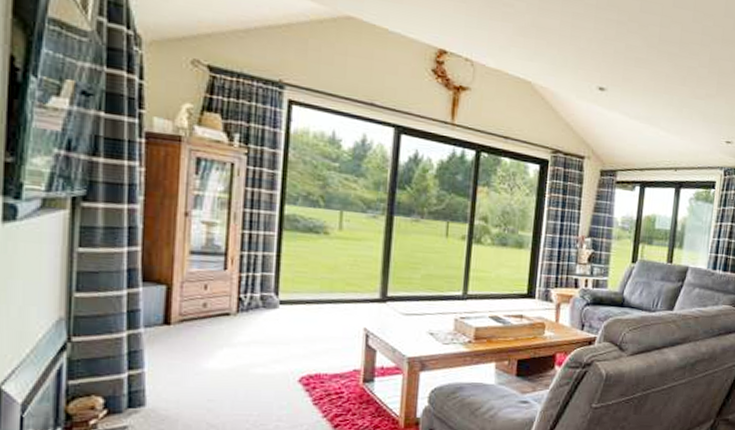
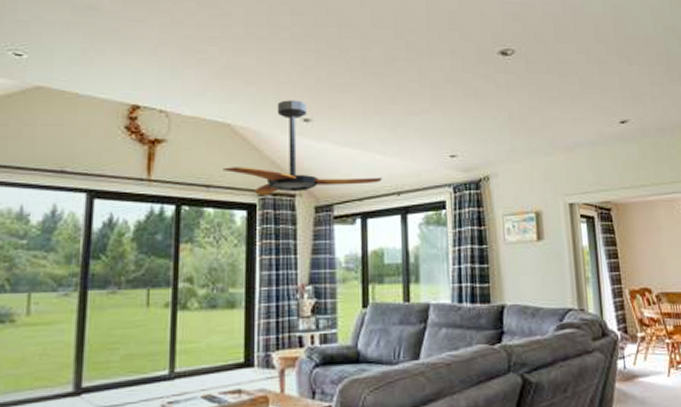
ceiling fan: none [520,66,663,157] -> present [222,100,382,195]

